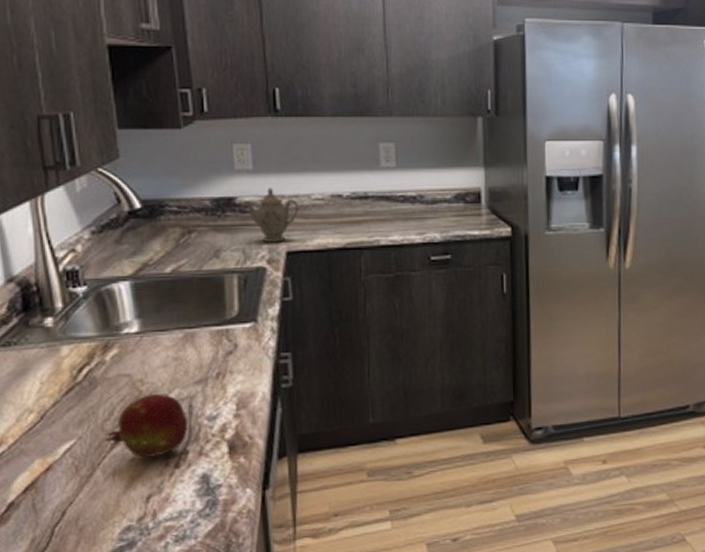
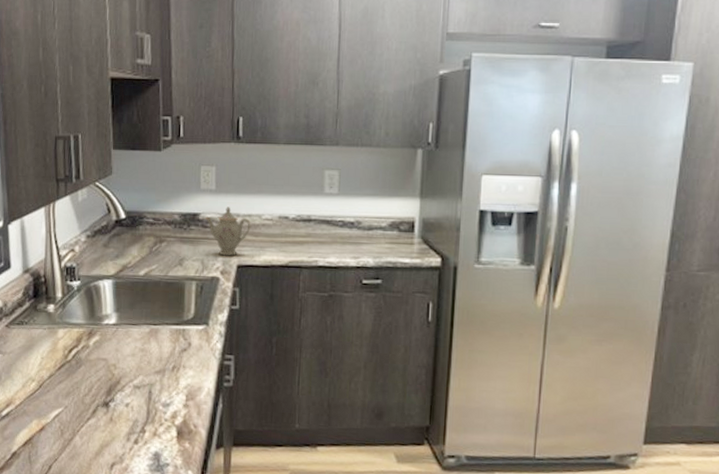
fruit: present [106,394,188,458] -> none [85,378,147,432]

